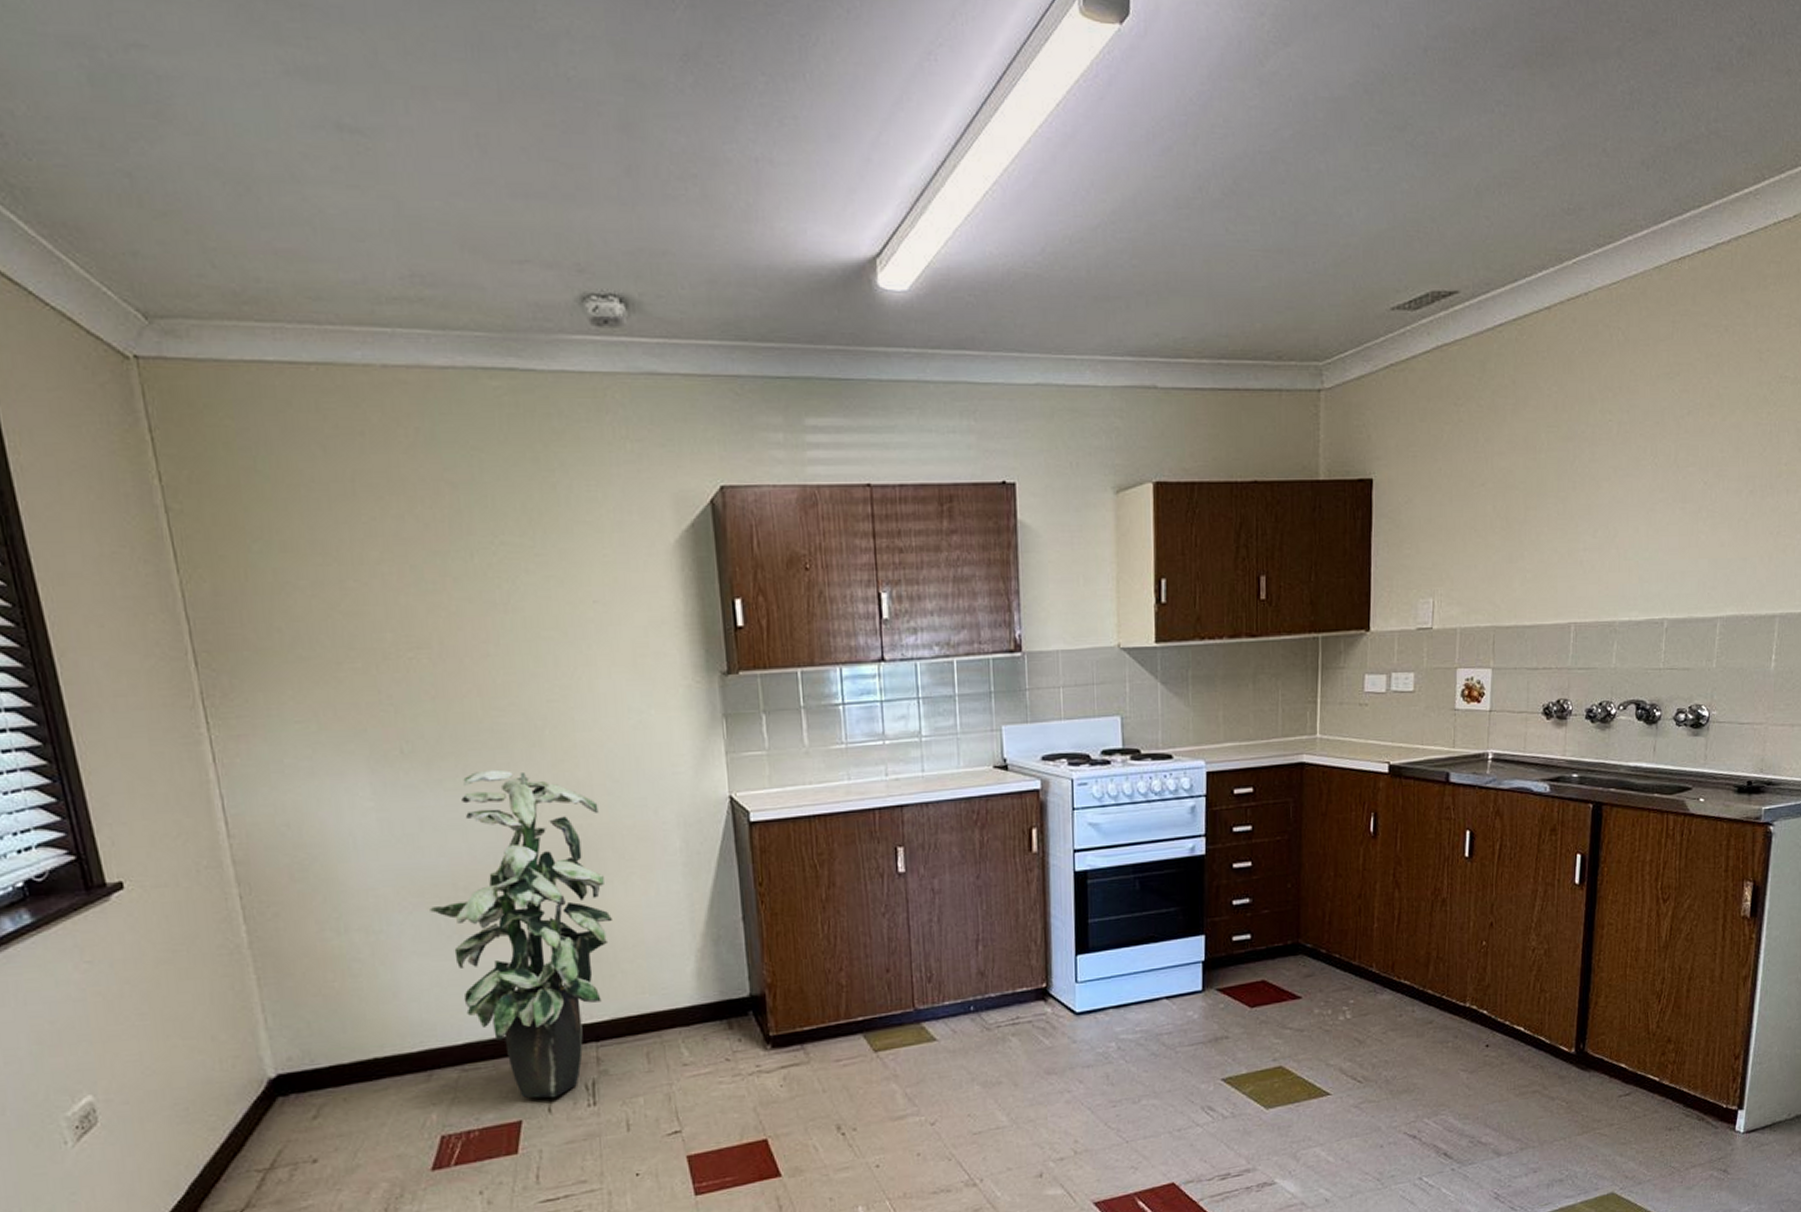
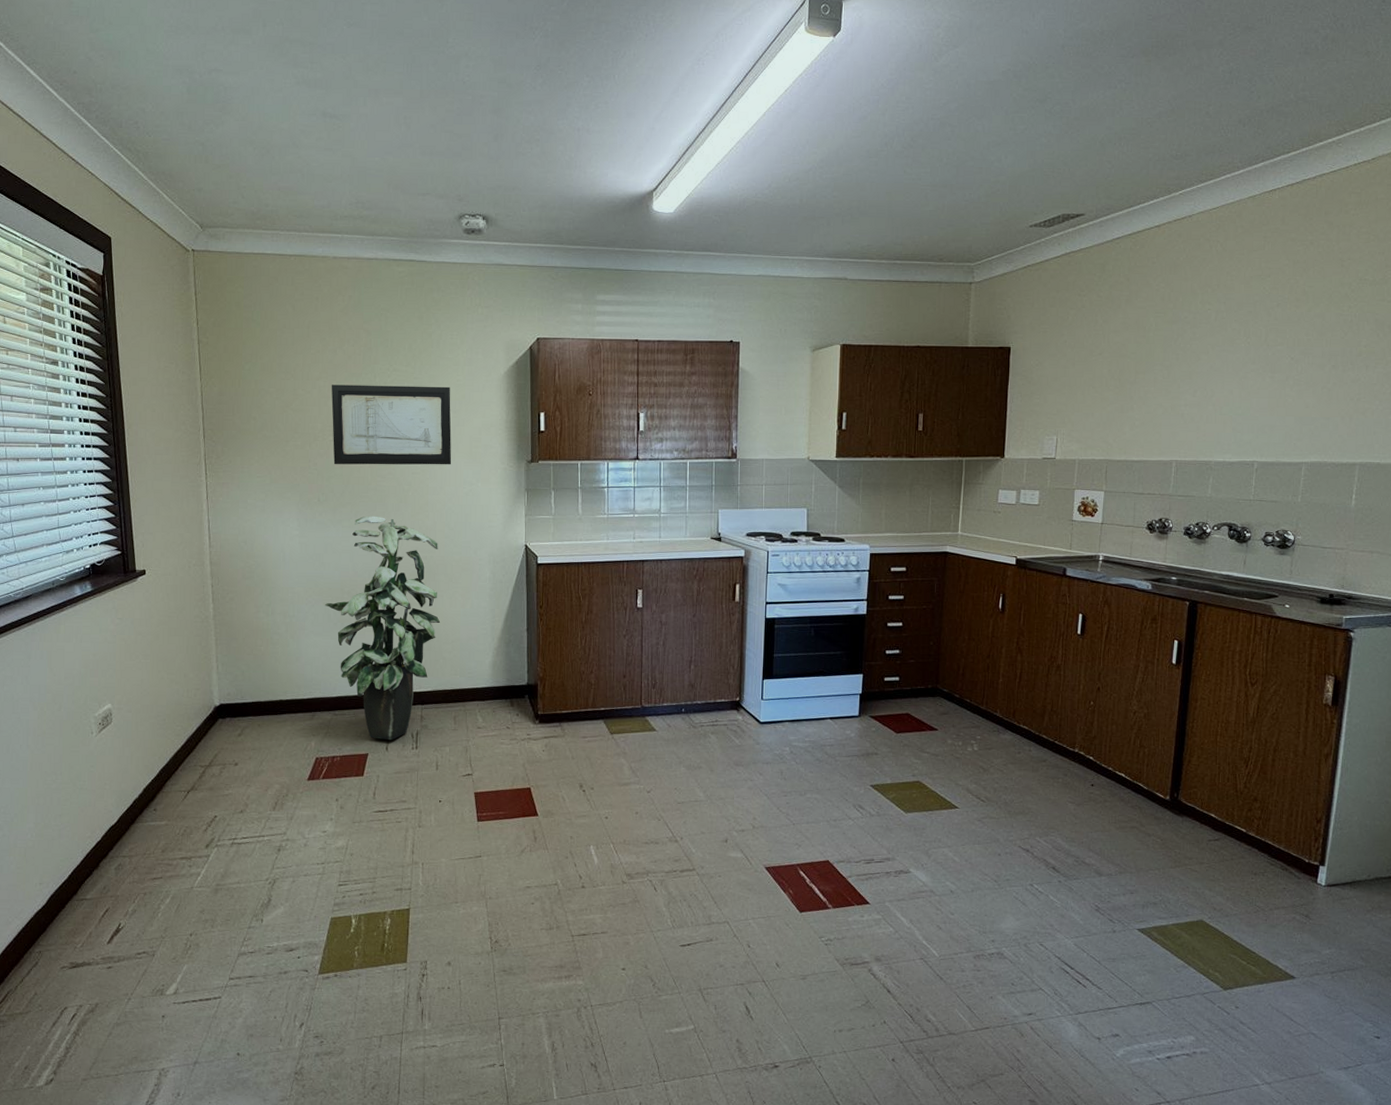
wall art: none [401,566,607,695] -> present [331,384,452,465]

